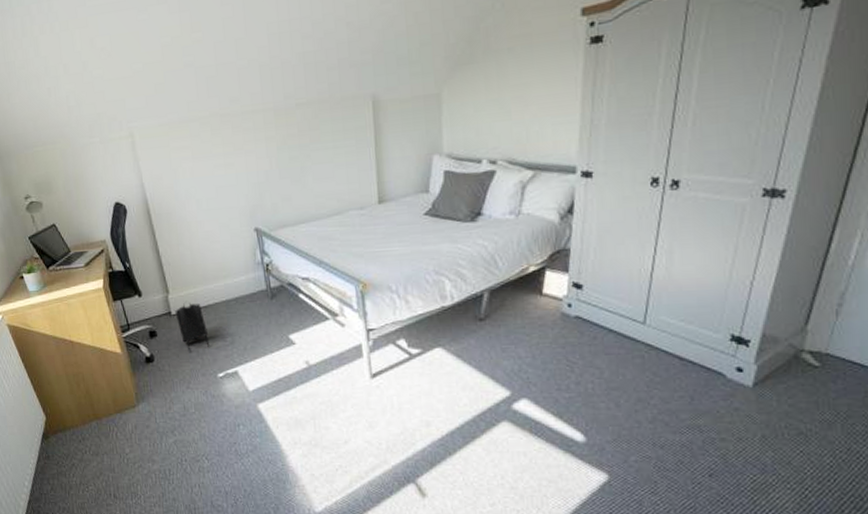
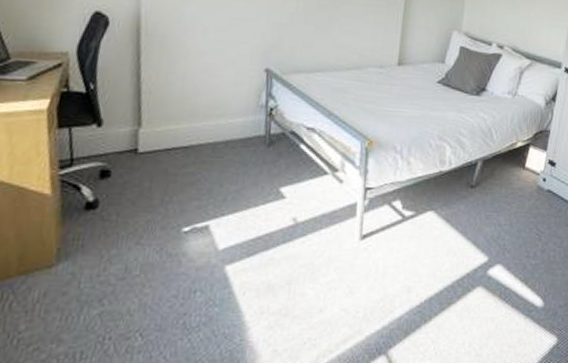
backpack: present [175,303,210,353] -> none [143,140,182,201]

